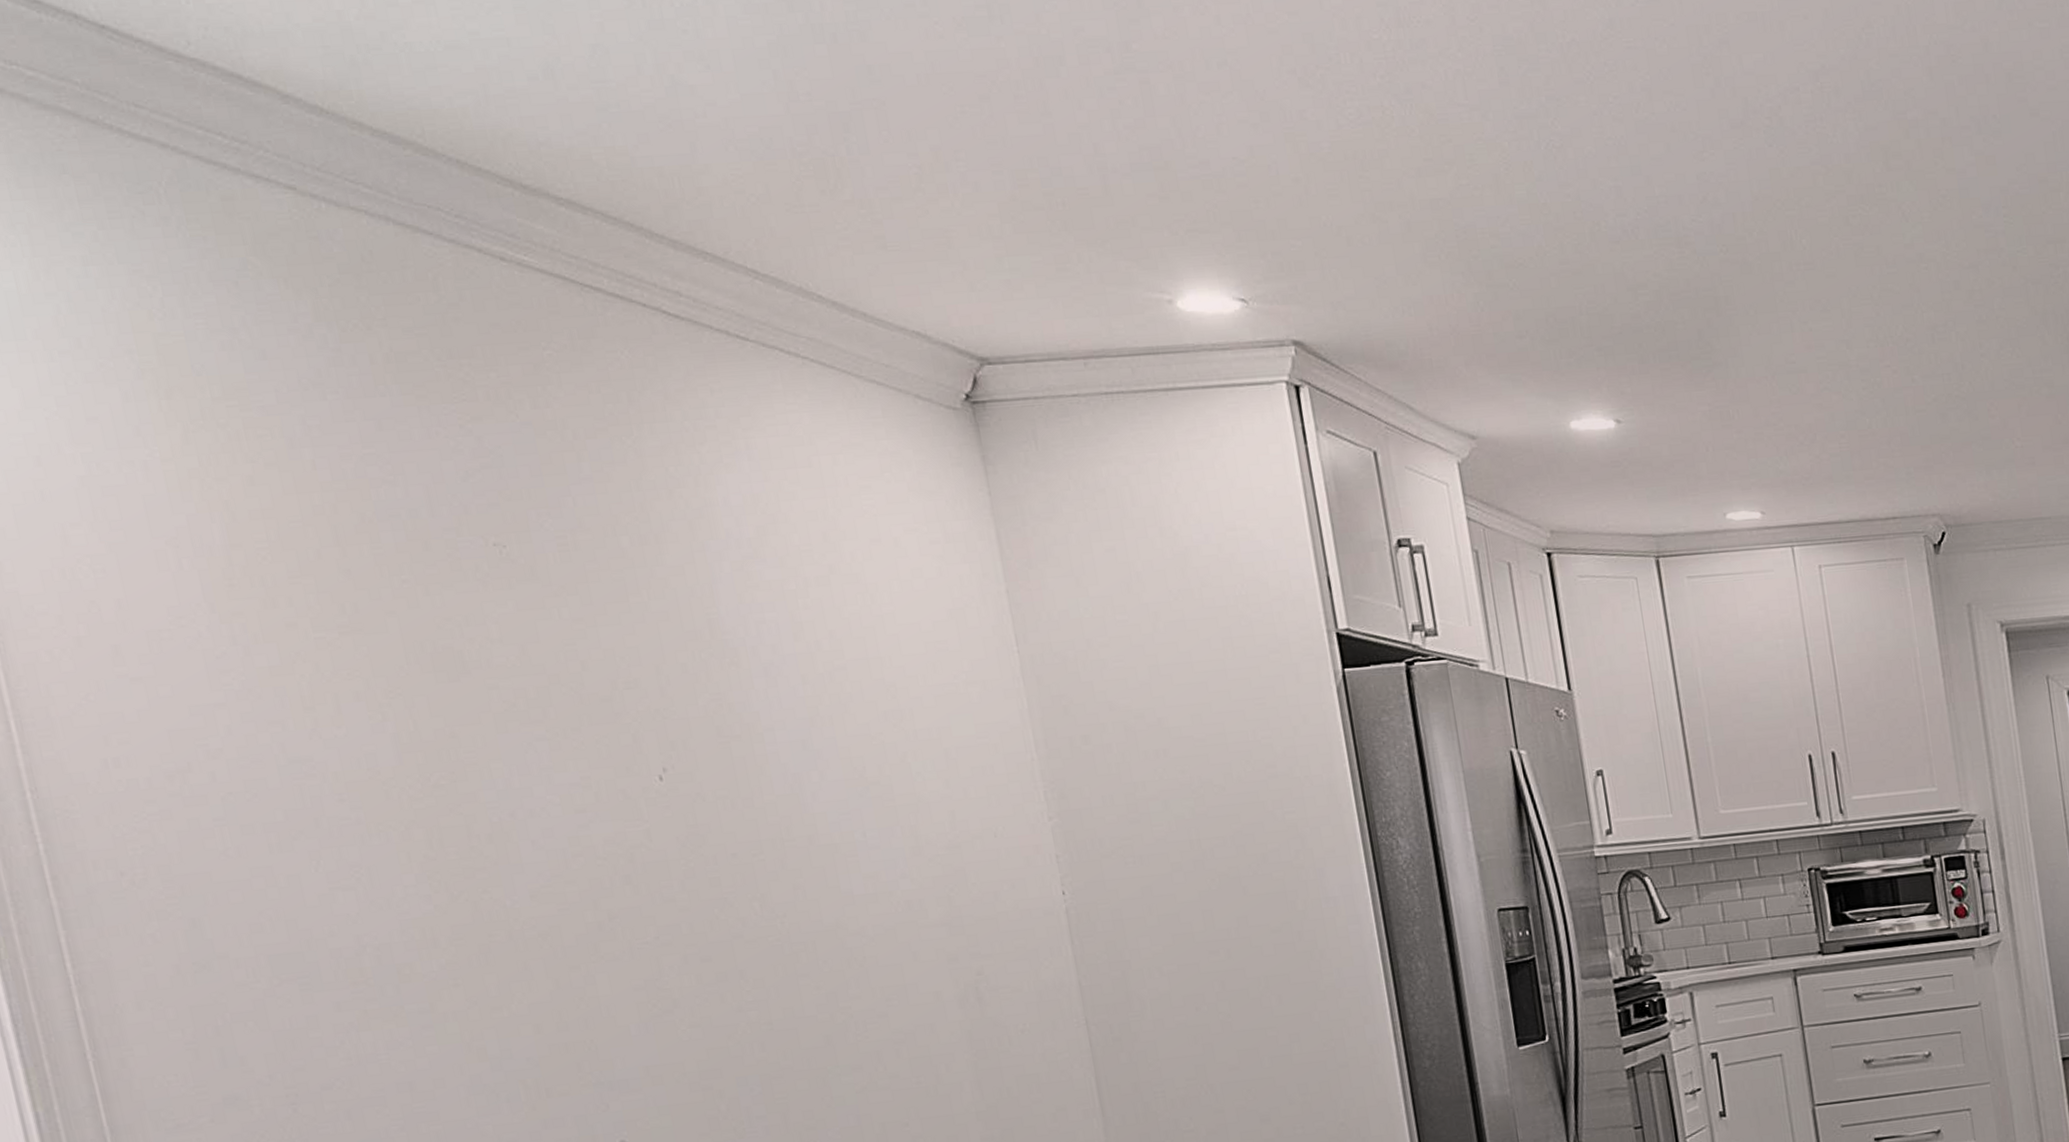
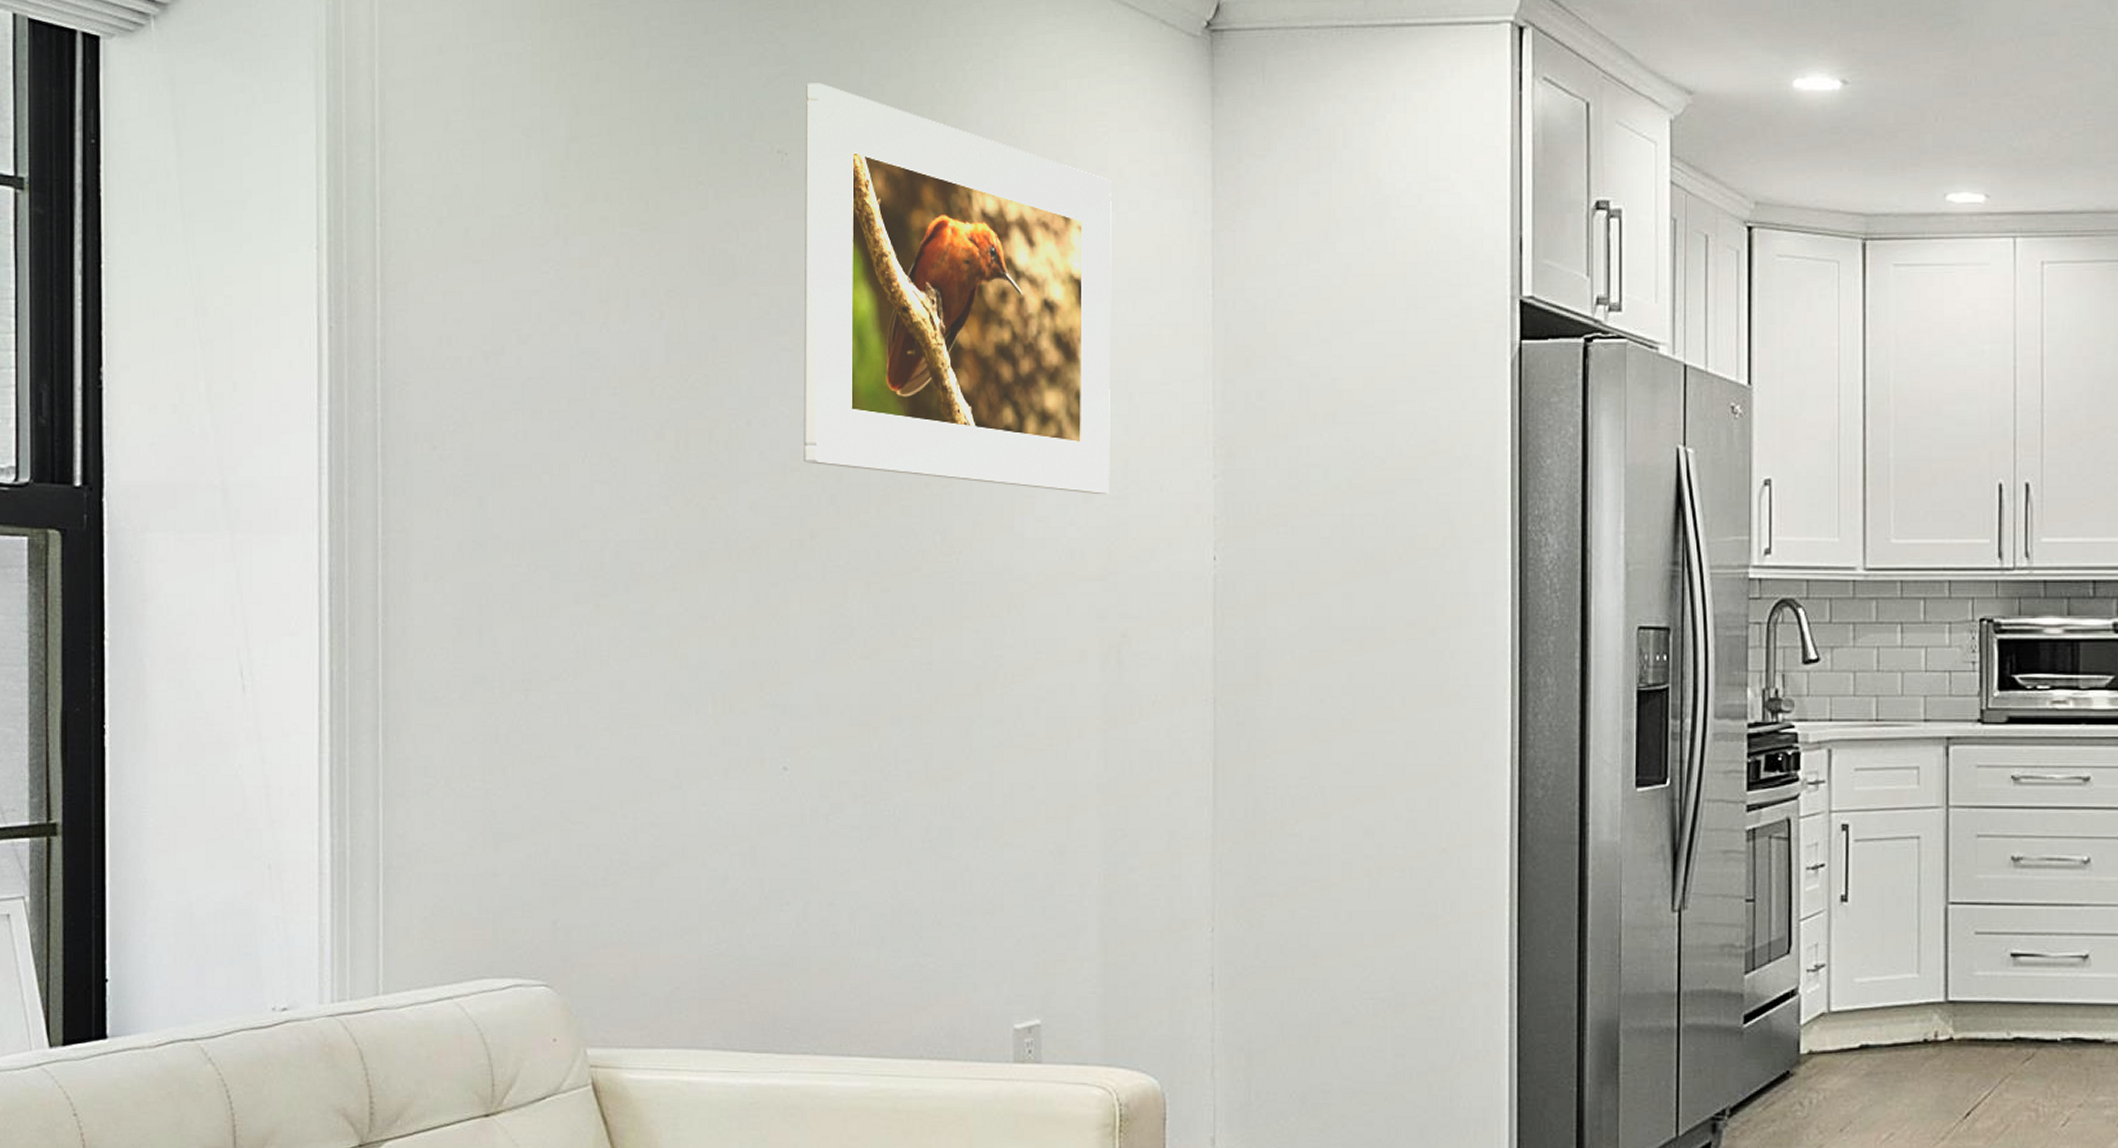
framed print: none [515,473,939,848] -> present [804,82,1112,494]

